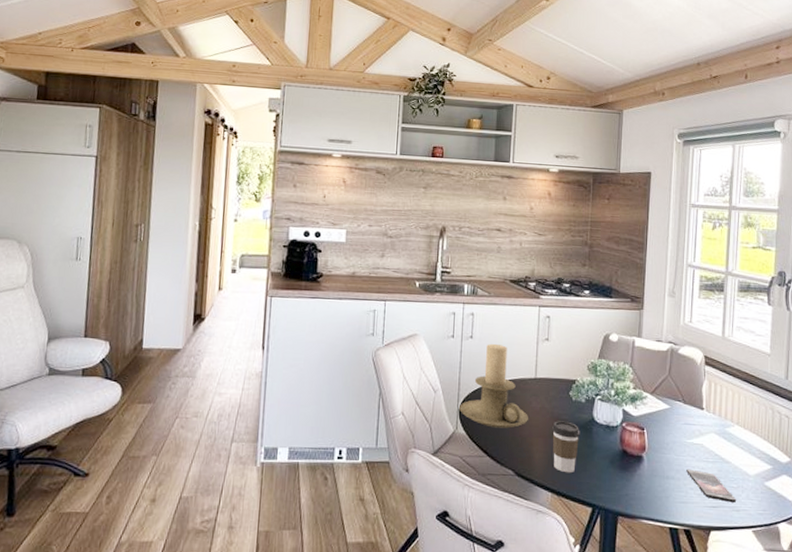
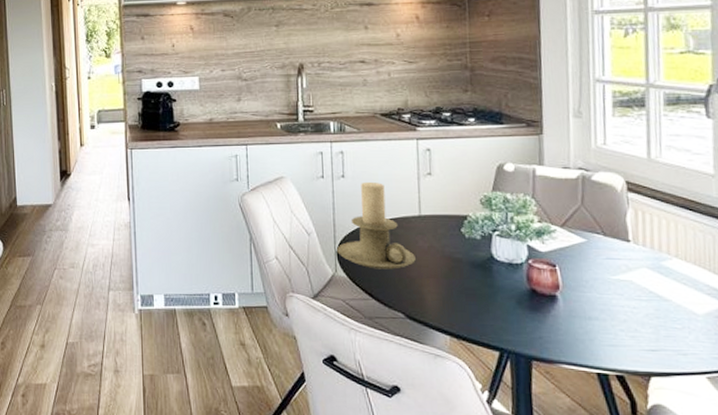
coffee cup: present [552,421,580,473] -> none [444,260,478,315]
smartphone: present [686,469,737,504] -> none [613,308,683,346]

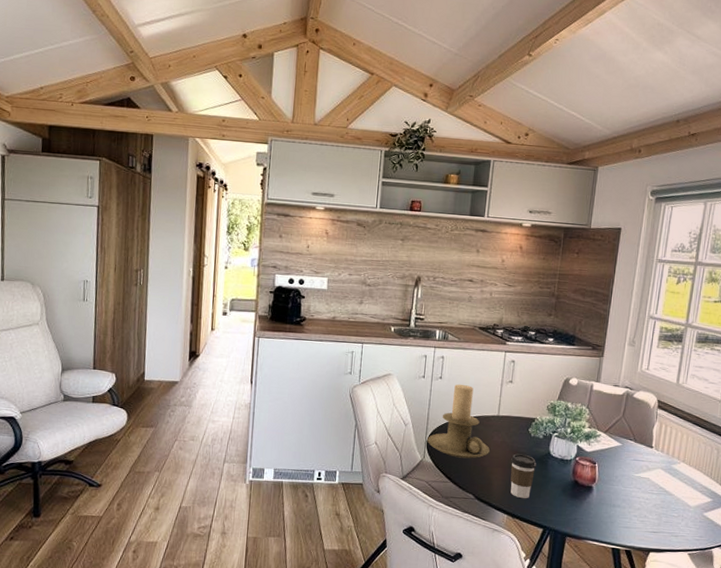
coffee cup: none [444,260,478,315] -> present [510,453,537,499]

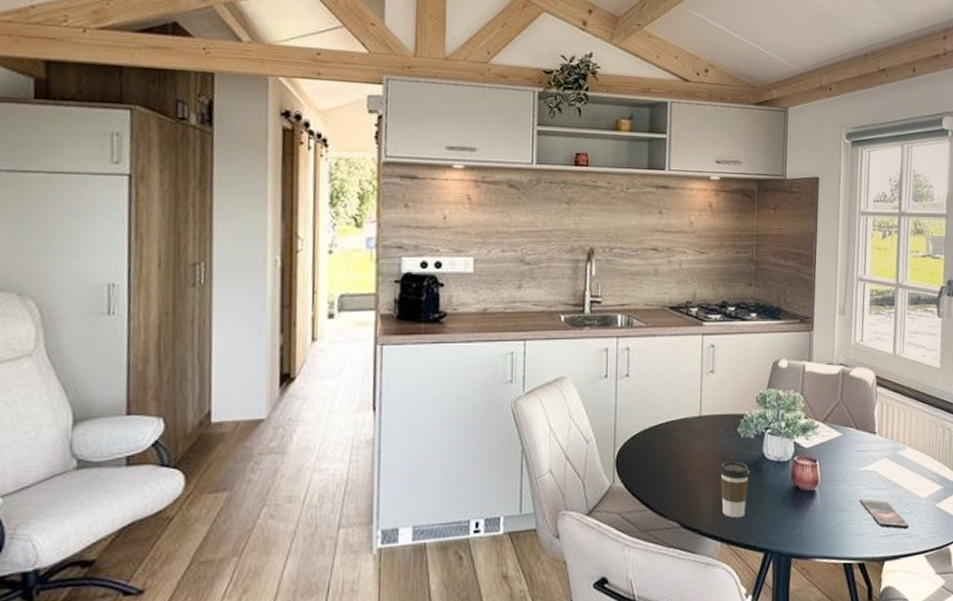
candle holder: present [427,384,491,459] -> none [616,380,695,477]
smartphone: none [632,499,676,530] -> present [860,498,910,530]

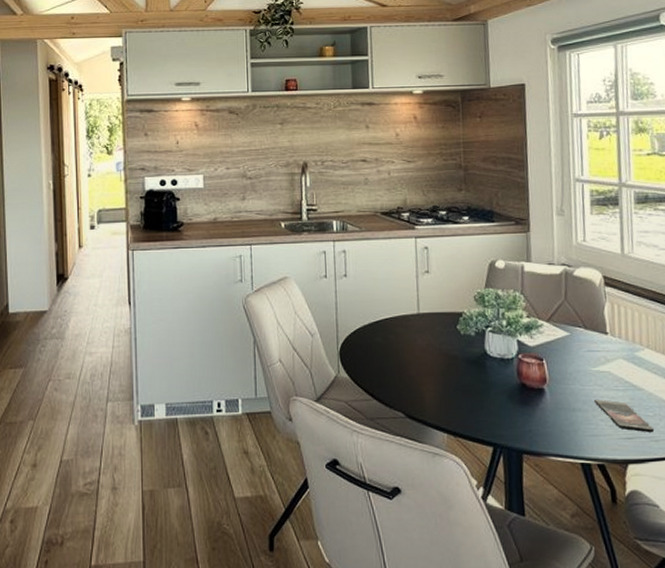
coffee cup: present [720,461,750,519] -> none [442,357,473,412]

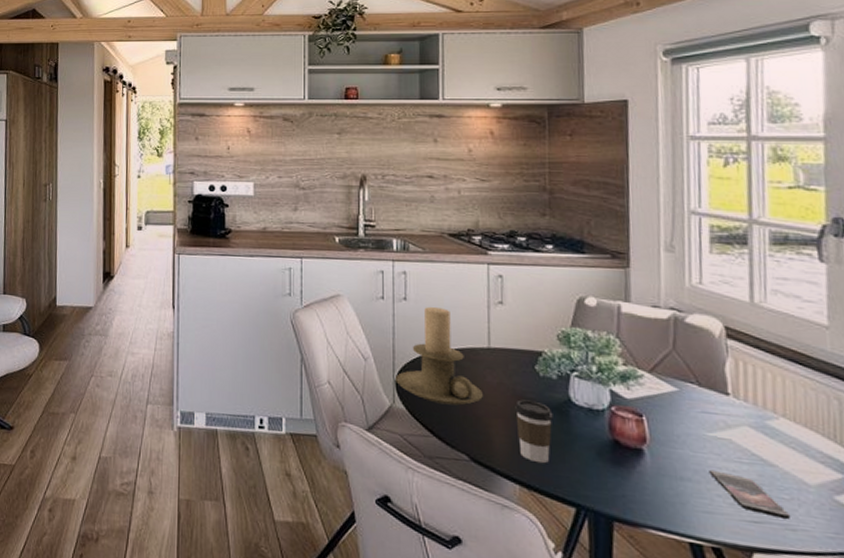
candle holder: none [340,280,416,369] -> present [396,306,484,406]
coffee cup: none [442,357,473,412] -> present [515,399,553,464]

